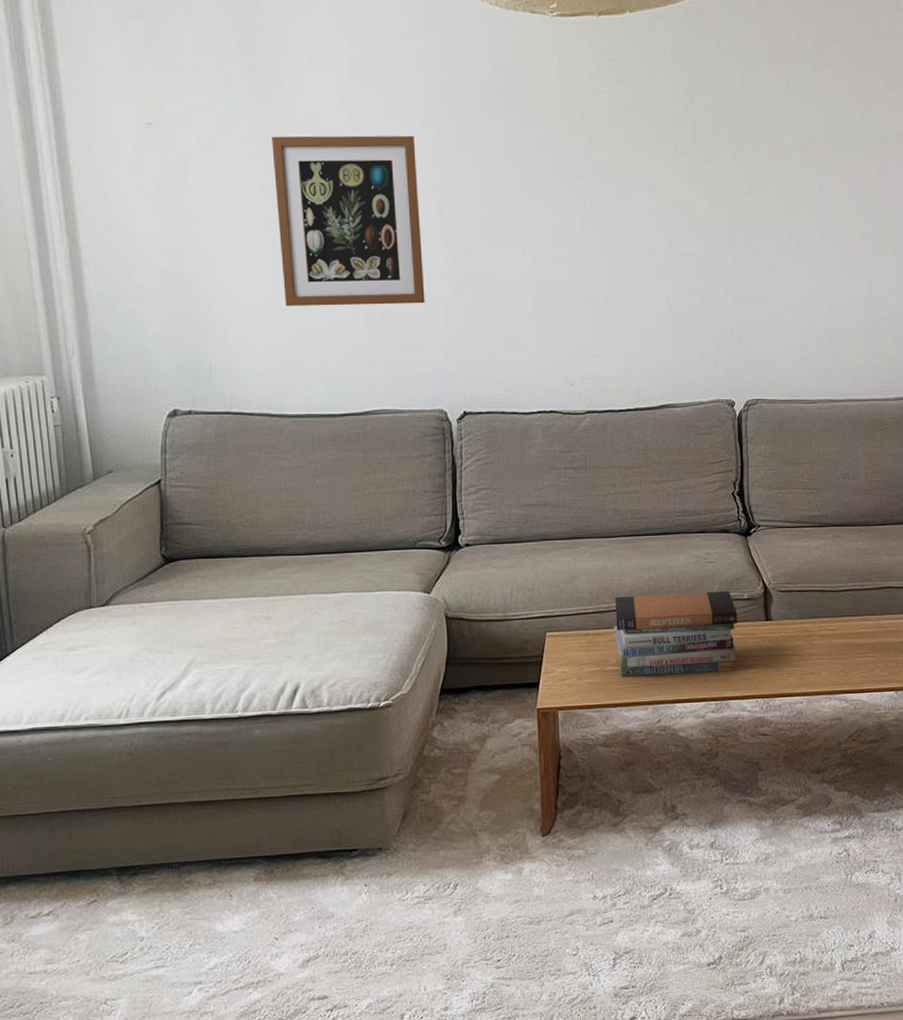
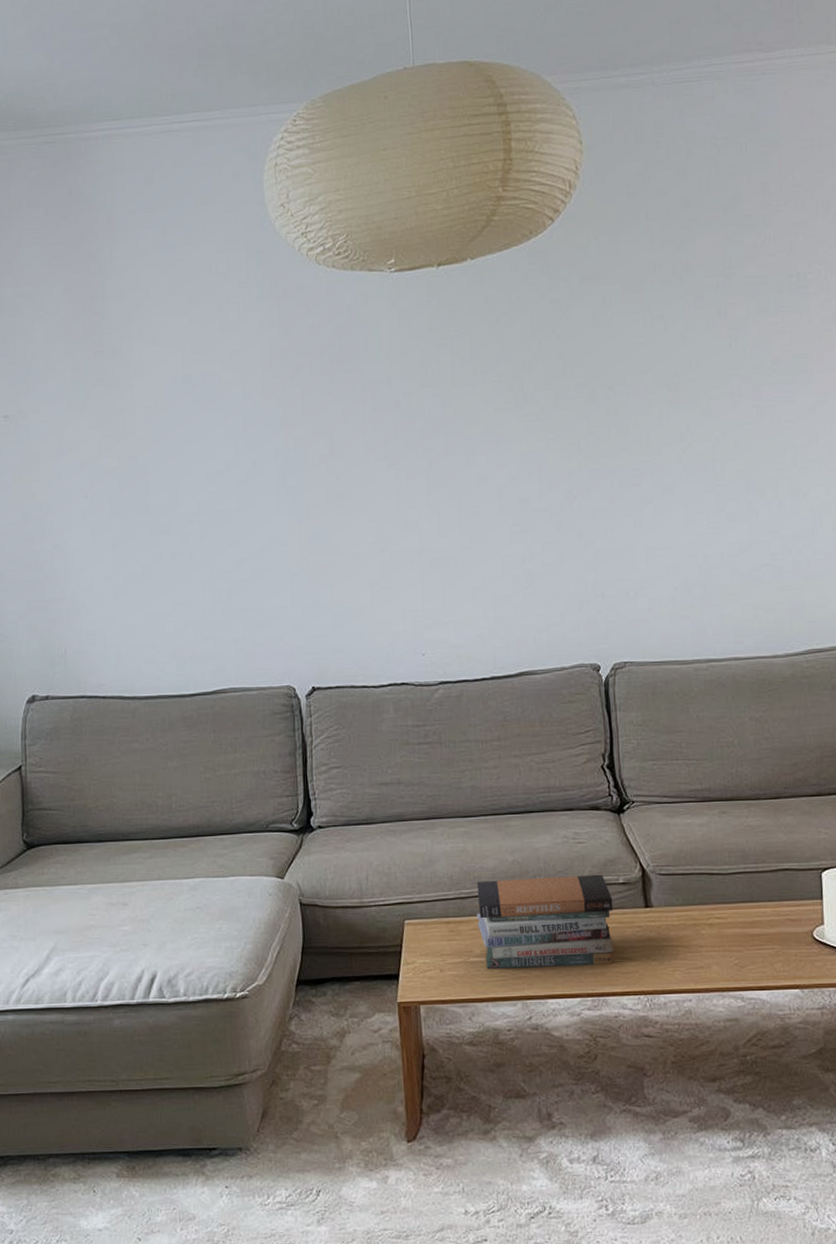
wall art: present [272,135,425,306] -> none [118,407,270,587]

